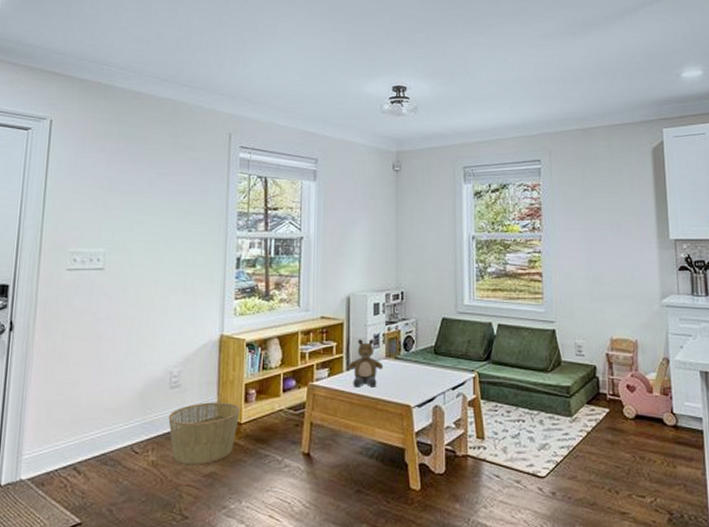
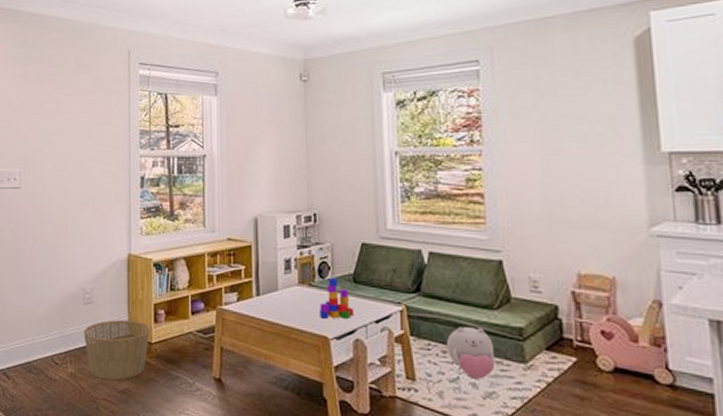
bear: present [348,339,384,388] -> none [257,263,297,315]
toy blocks: none [404,351,433,389] -> present [319,278,353,320]
plush toy: none [510,389,549,434] -> present [446,327,496,379]

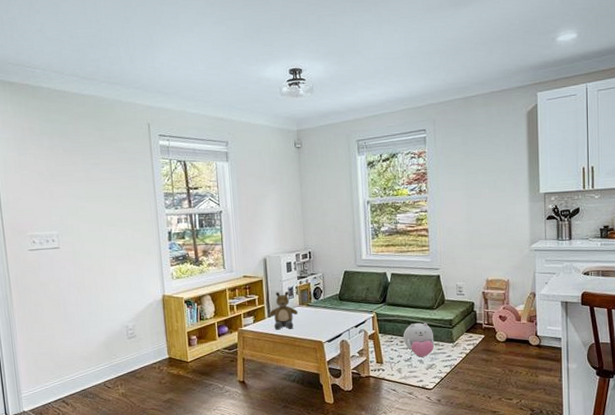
basket: present [84,320,151,381] -> none [130,346,186,395]
bear: none [257,263,297,315] -> present [269,291,298,330]
toy blocks: present [319,278,353,320] -> none [315,299,340,329]

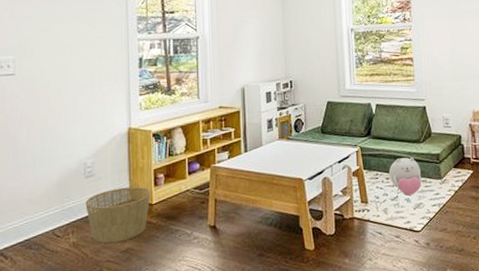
basket: none [130,346,186,395] -> present [85,186,151,244]
bear: present [269,291,298,330] -> none [245,124,278,167]

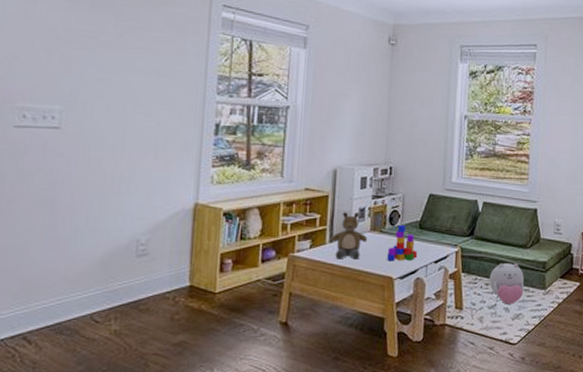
basket: present [85,186,151,244] -> none [134,271,215,335]
bear: none [245,124,278,167] -> present [331,212,368,260]
toy blocks: none [296,131,322,165] -> present [387,225,417,261]

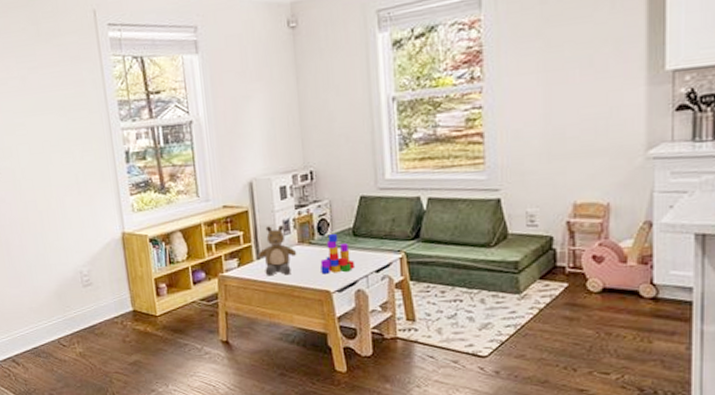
plush toy: present [489,263,524,305] -> none [444,266,492,313]

